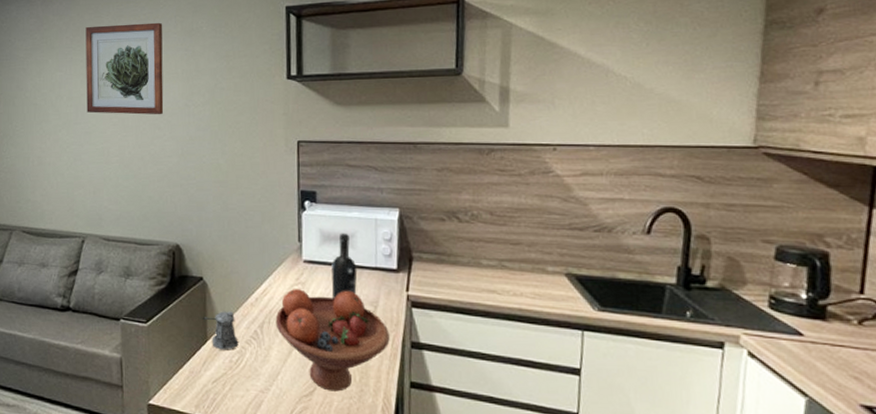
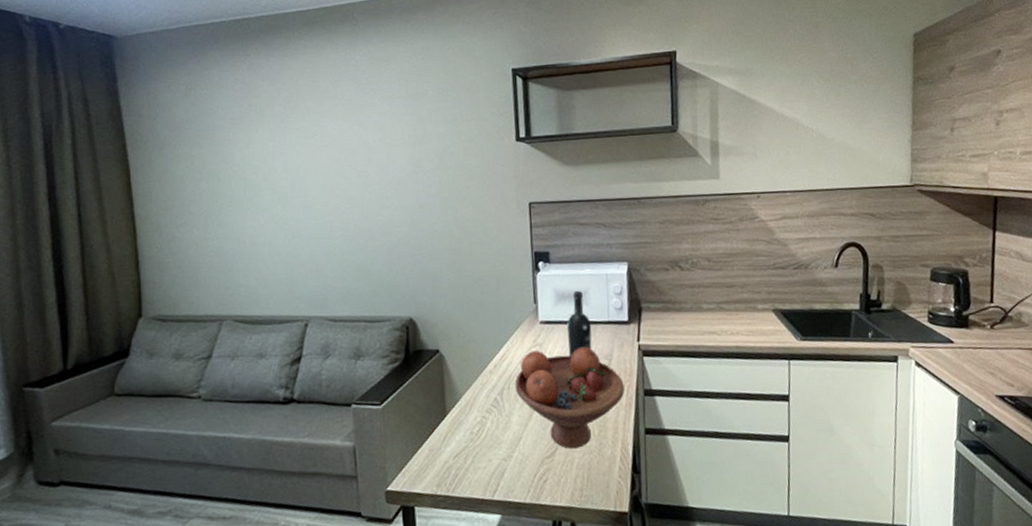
wall art: present [85,22,164,115] -> none [300,86,391,186]
pepper shaker: present [202,311,238,351] -> none [440,381,479,423]

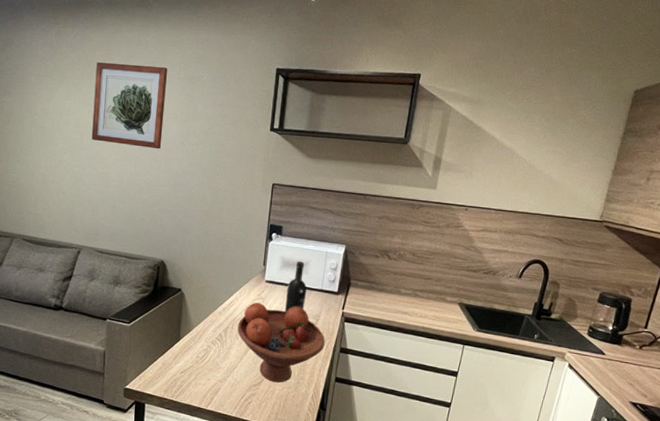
wall art: none [300,86,391,186] -> present [91,61,168,150]

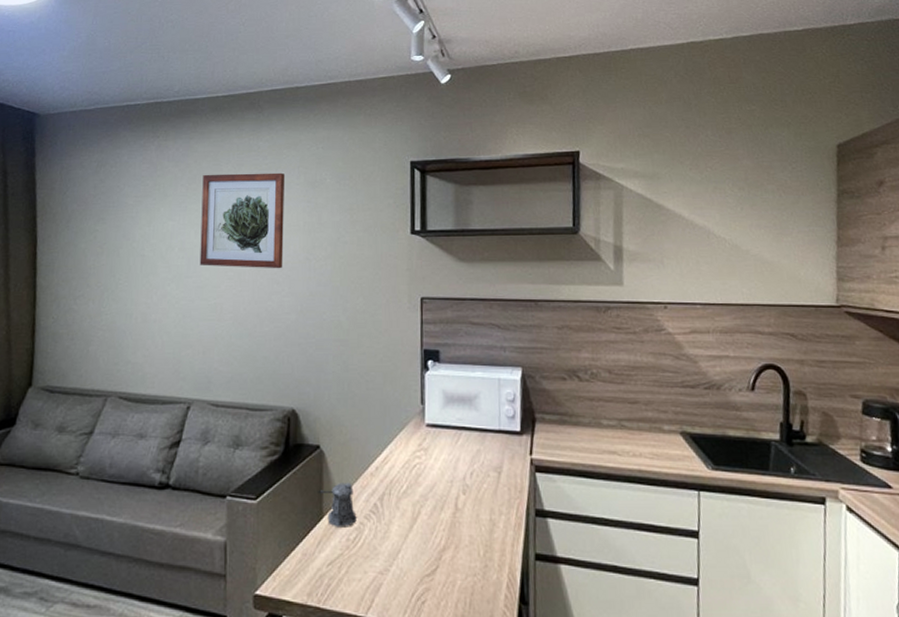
pepper shaker: none [177,317,206,348] -> present [318,483,357,527]
fruit bowl: present [237,303,325,383] -> none [396,456,514,569]
wine bottle: present [284,261,307,312] -> none [455,394,481,466]

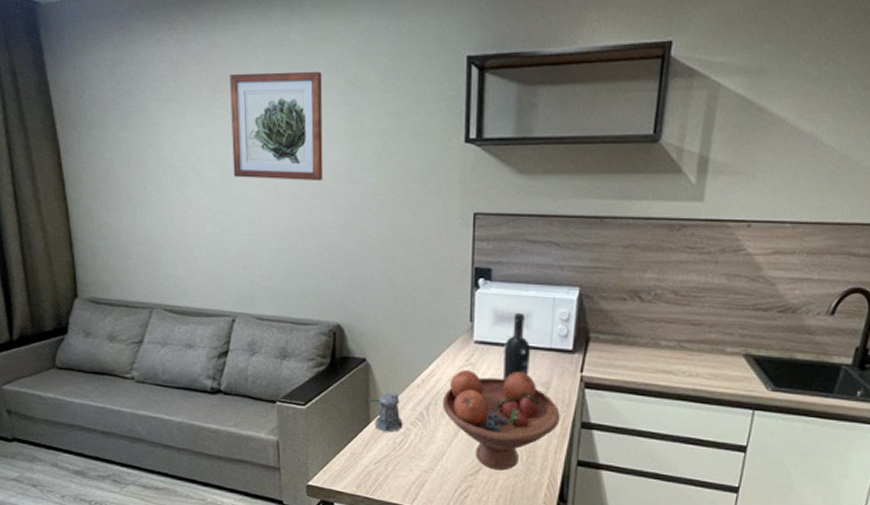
fruit bowl: none [396,456,514,569] -> present [442,370,560,471]
wine bottle: none [455,394,481,466] -> present [502,312,531,381]

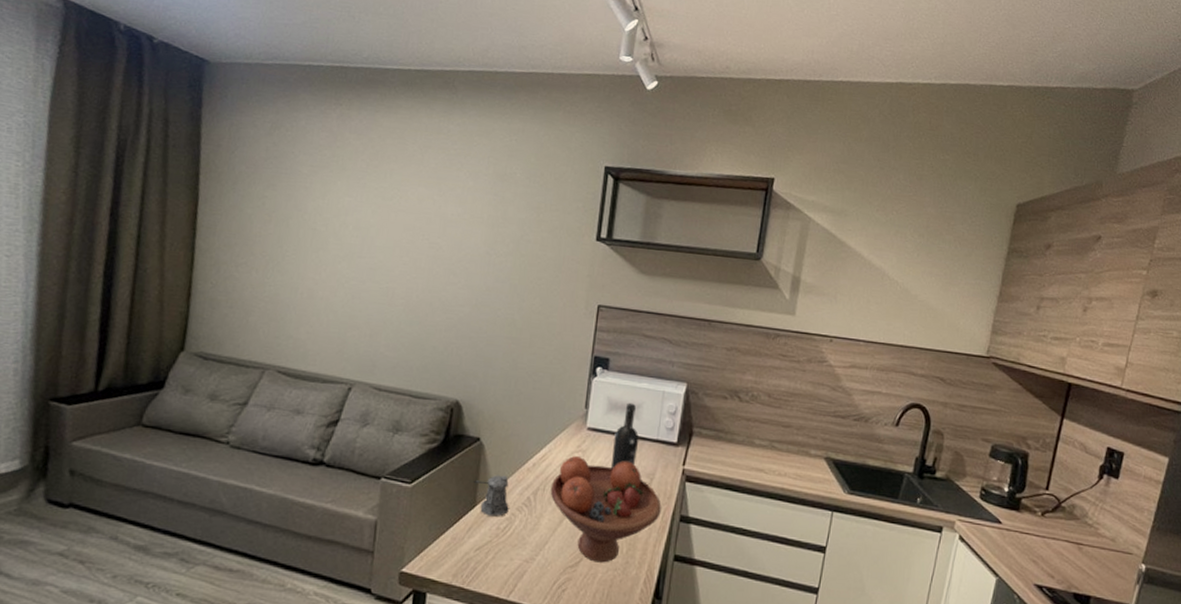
wall art: present [230,71,324,181] -> none [374,151,474,260]

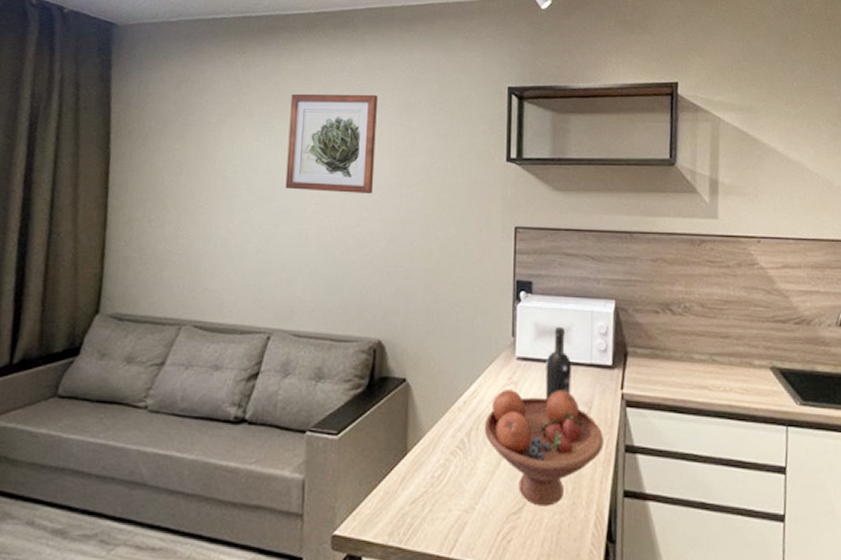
wall art: none [374,151,474,260] -> present [285,93,379,194]
pepper shaker: present [473,475,509,517] -> none [403,417,442,464]

